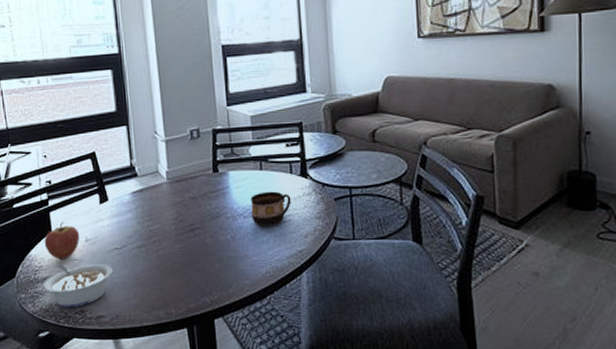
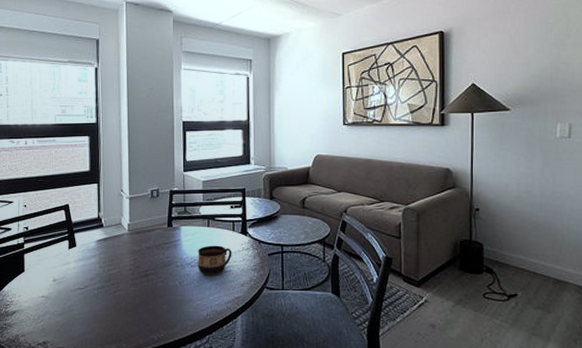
fruit: present [44,222,80,260] -> none [17,263,49,296]
legume: present [44,262,113,308] -> none [13,298,74,340]

